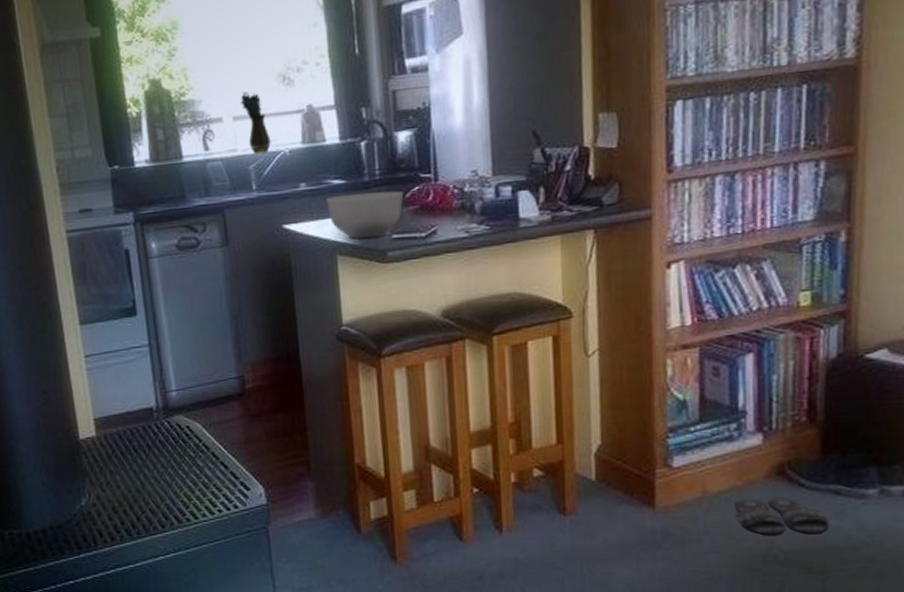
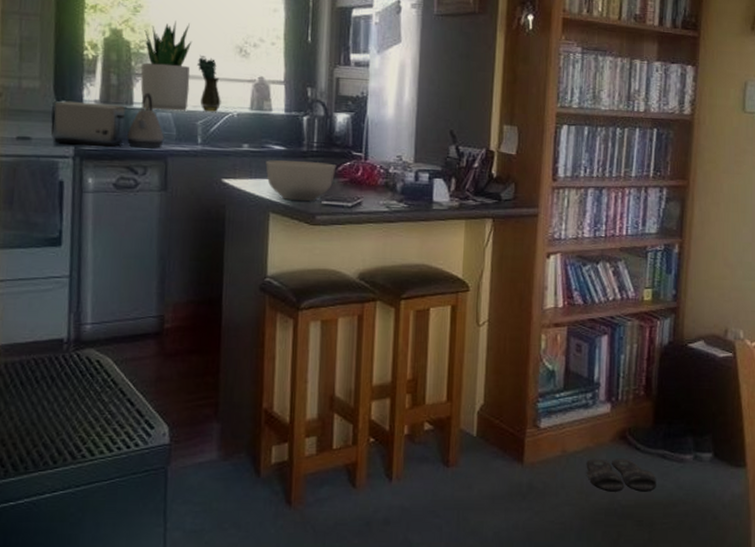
toaster: none [108,161,179,211] -> present [53,100,125,148]
kettle: none [181,142,219,205] -> present [126,92,164,149]
planter: none [182,58,237,161] -> present [140,21,193,111]

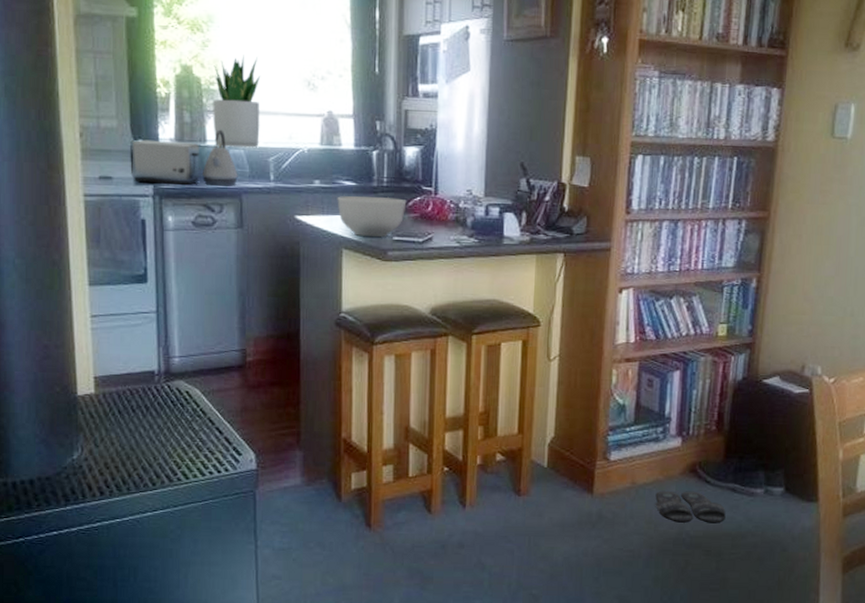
vase: present [196,54,221,113] -> none [266,89,291,149]

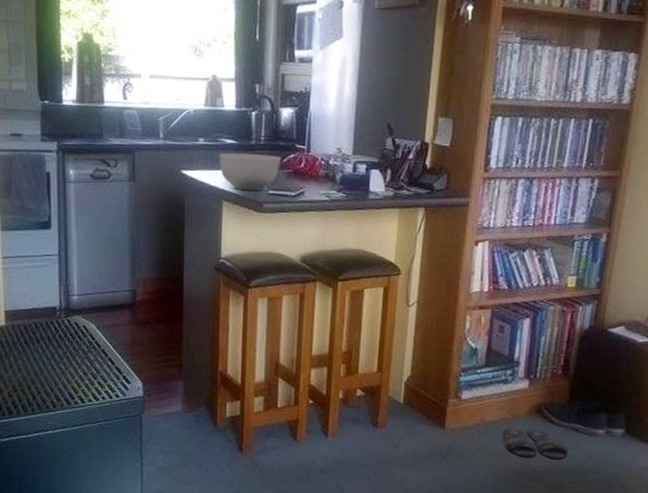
toaster: present [131,139,200,186] -> none [39,100,98,143]
kettle: present [201,129,238,186] -> none [99,91,132,143]
planter: present [213,55,261,148] -> none [110,23,153,109]

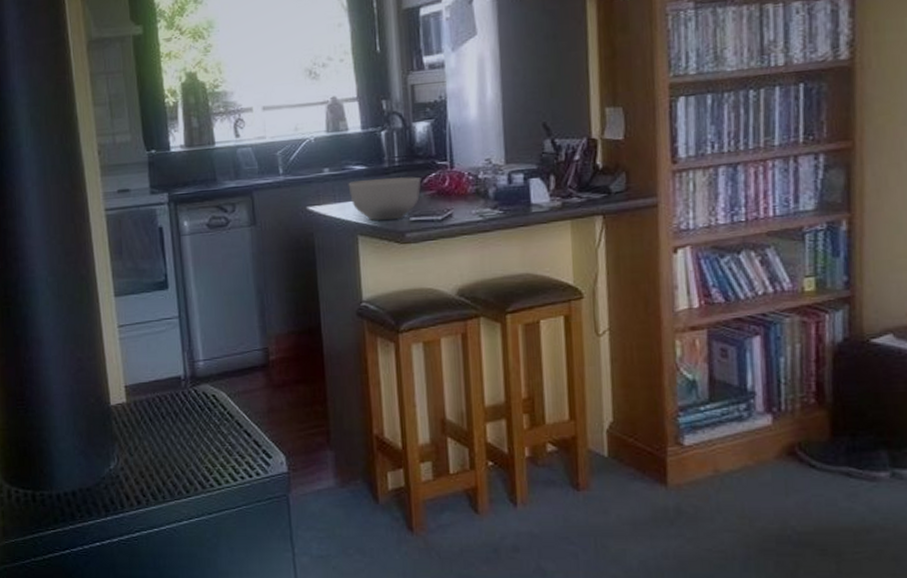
slippers: present [502,428,568,460] -> none [746,478,842,516]

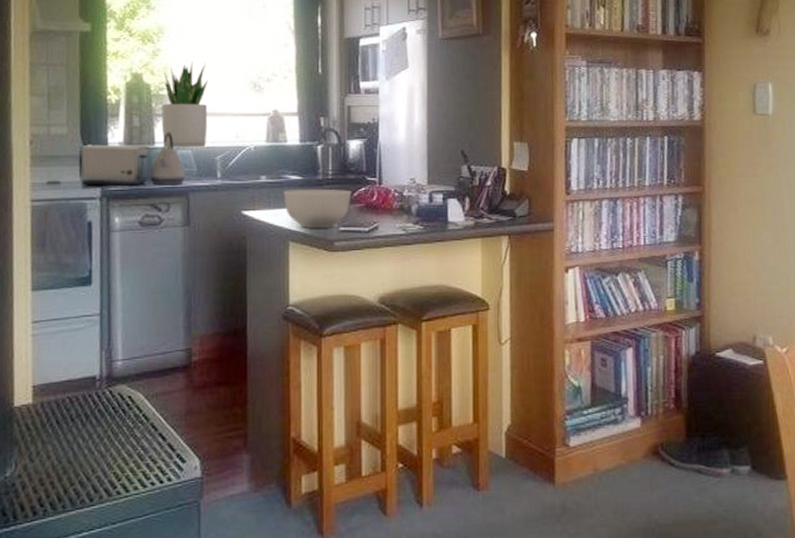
toaster: none [145,146,211,192] -> present [80,144,148,187]
kettle: none [212,130,248,187] -> present [149,131,186,186]
planter: none [216,54,266,147] -> present [161,61,209,148]

